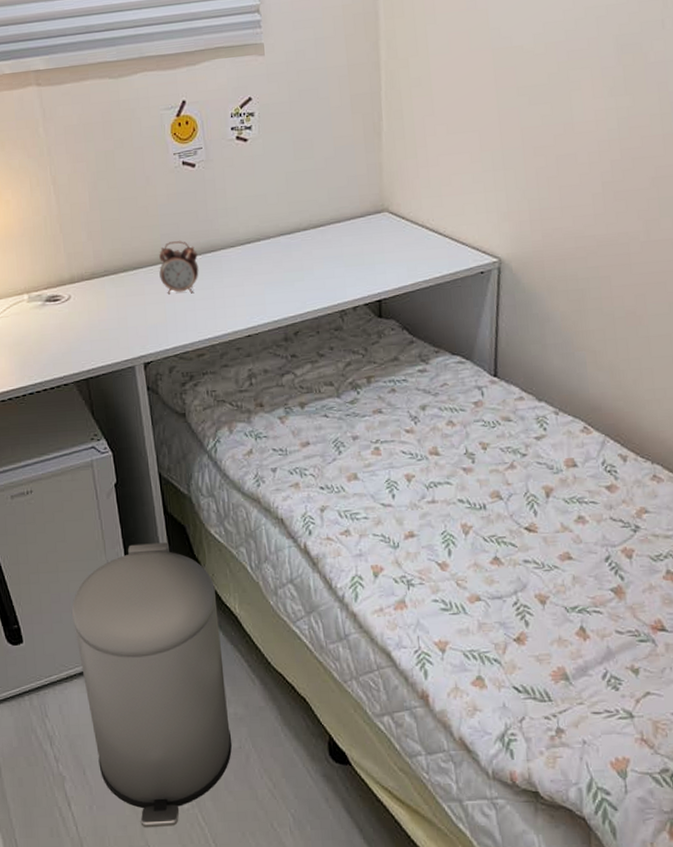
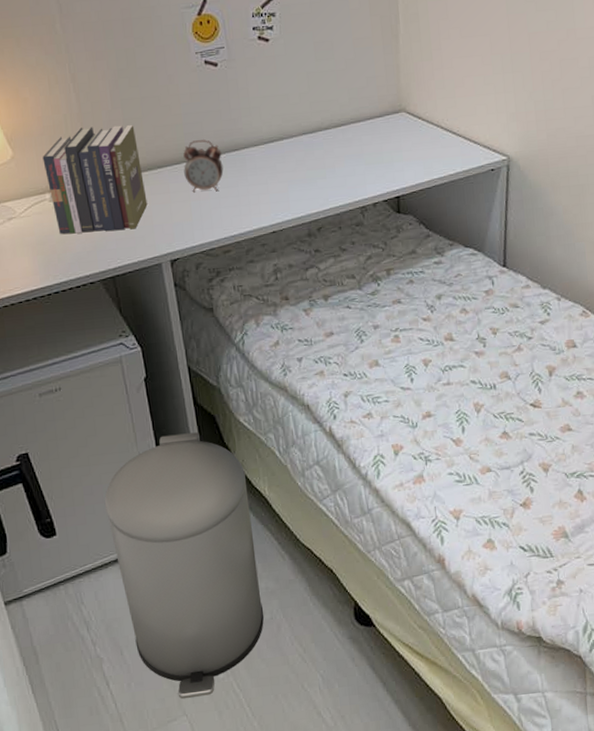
books: none [22,225,123,335] -> present [42,124,148,234]

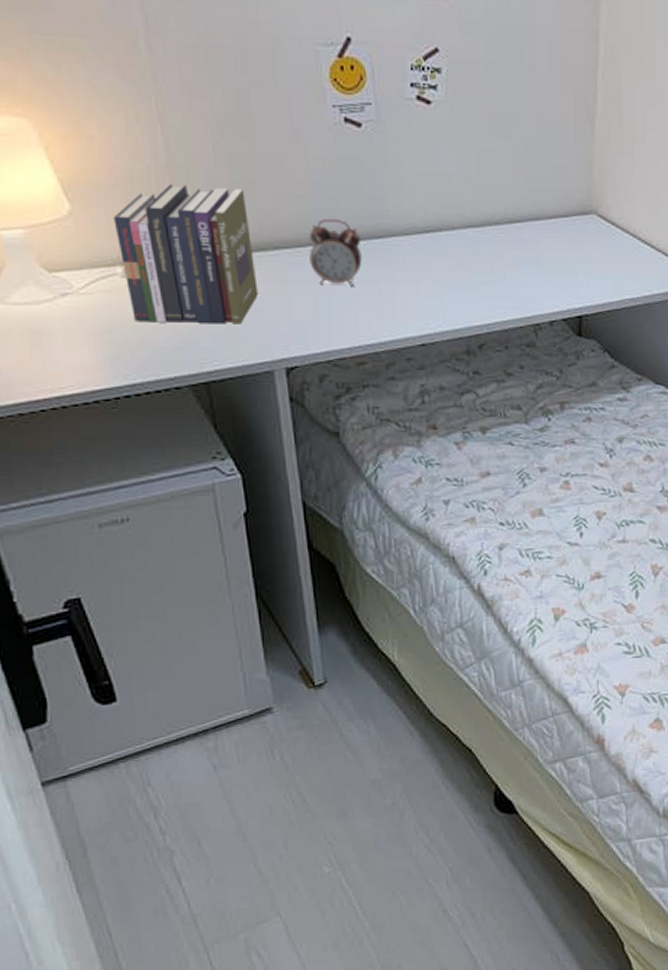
pedal bin: present [104,432,264,699] -> none [183,582,384,898]

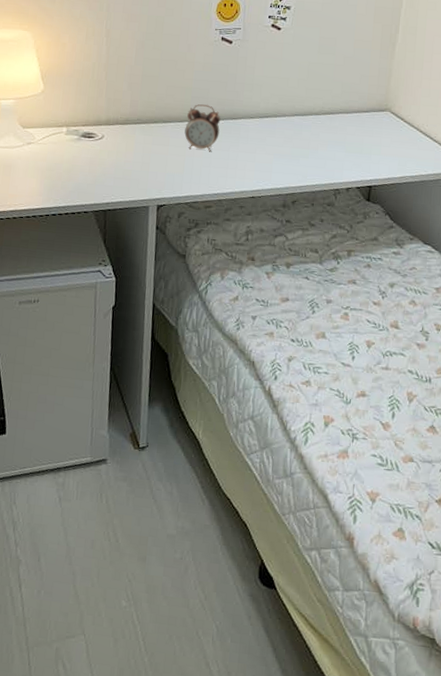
books: present [113,184,258,324] -> none [67,76,150,172]

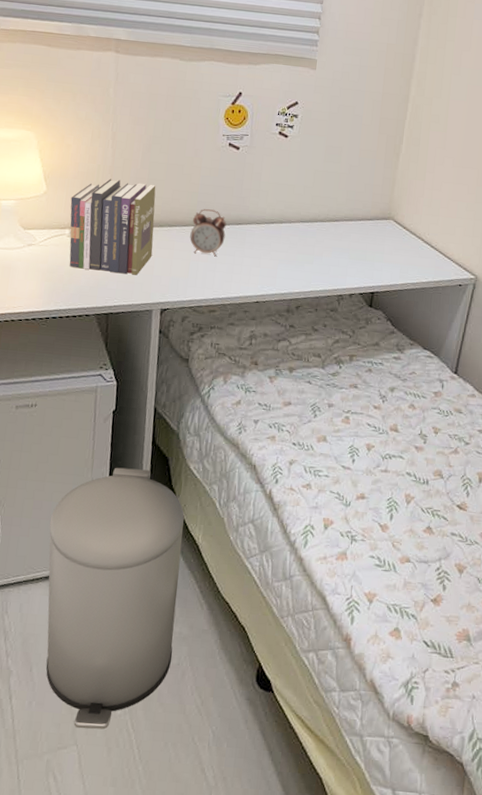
pedal bin: none [53,362,185,620] -> present [46,467,185,730]
books: none [67,76,150,172] -> present [69,179,156,275]

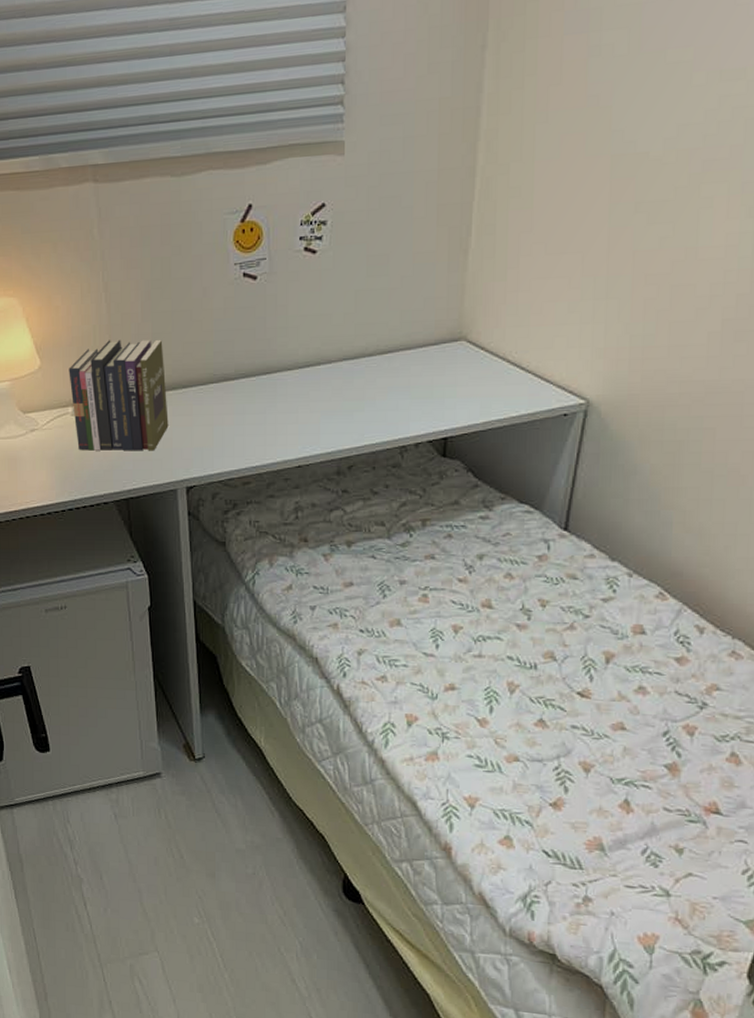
pedal bin: present [46,467,185,730] -> none [98,668,245,937]
alarm clock: present [190,209,227,257] -> none [210,360,252,418]

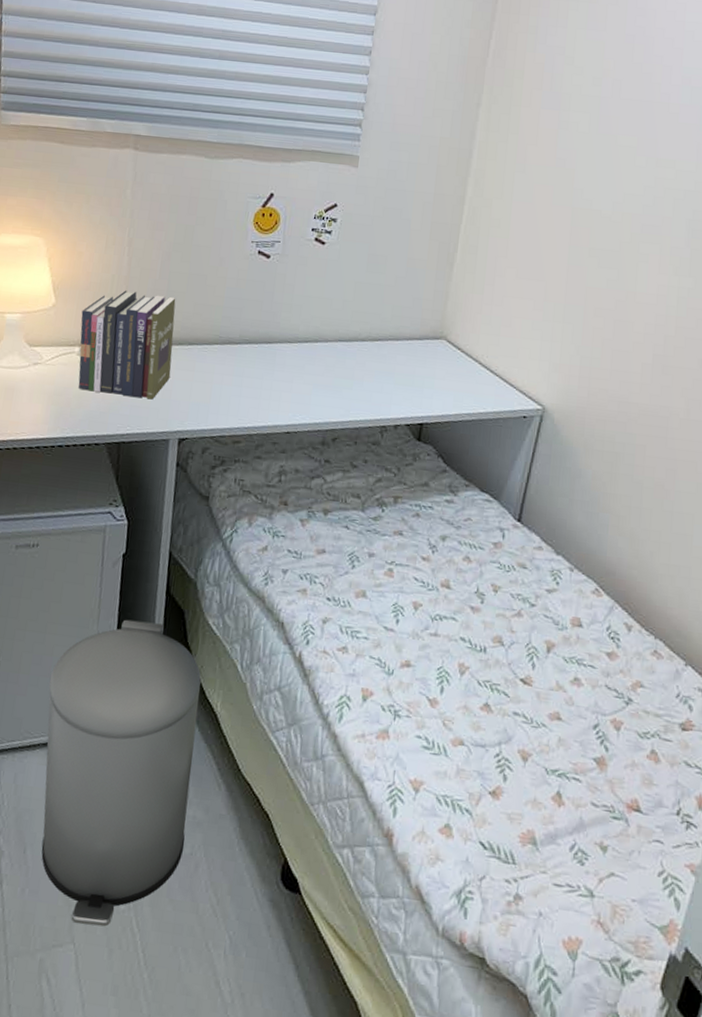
pedal bin: none [98,668,245,937] -> present [41,619,202,927]

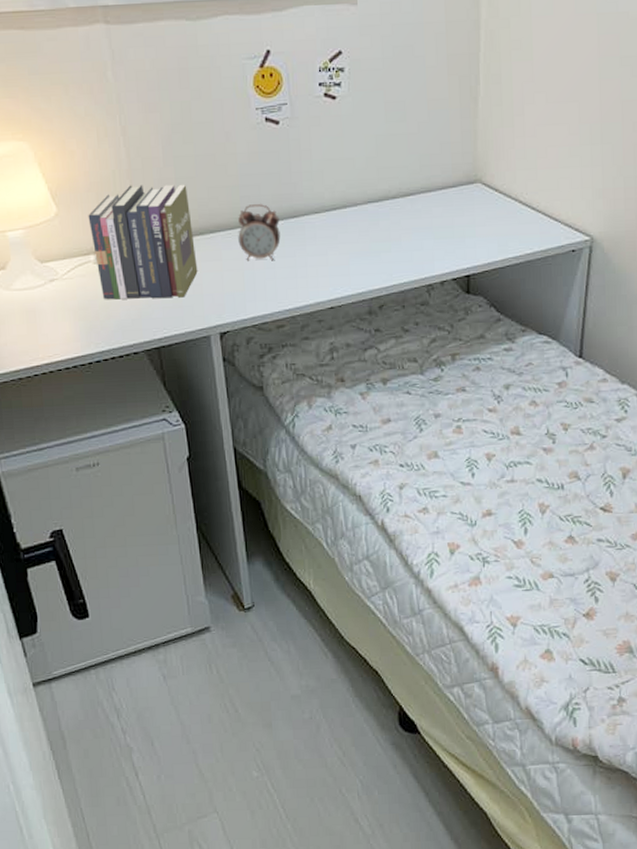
pedal bin: present [41,619,202,927] -> none [140,518,303,796]
alarm clock: none [212,325,255,380] -> present [238,204,281,261]

